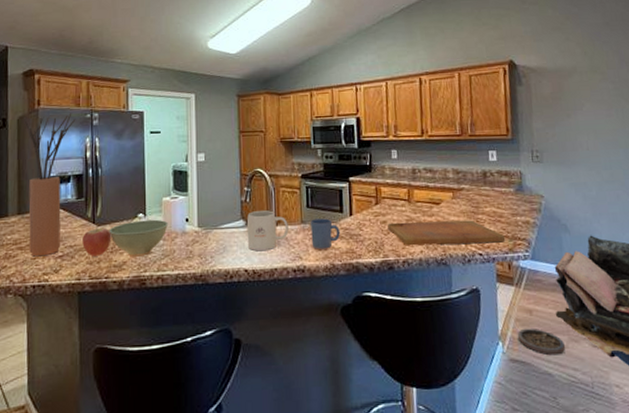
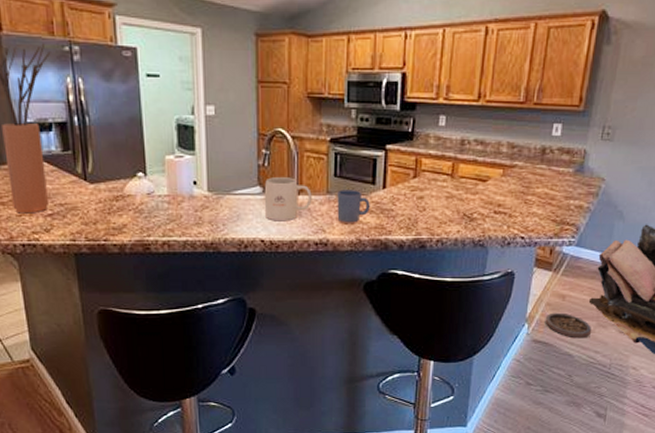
fruit: present [82,222,112,258] -> none [73,179,108,218]
bowl: present [109,219,168,258] -> none [104,180,173,221]
cutting board: present [387,220,506,246] -> none [424,199,553,227]

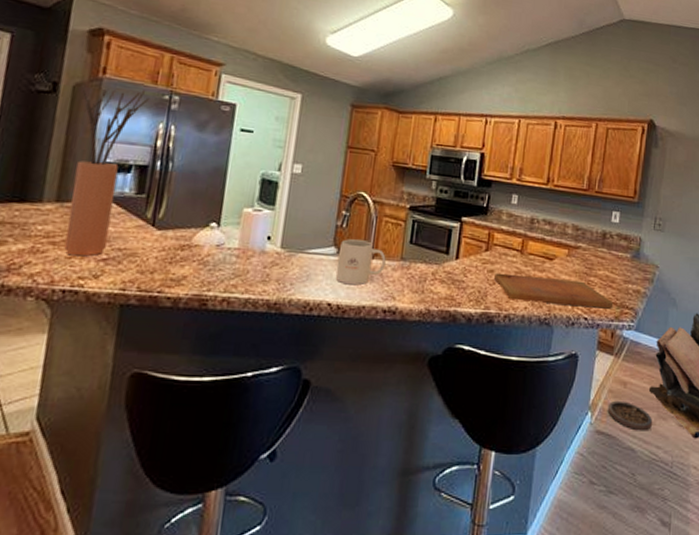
mug: present [337,190,370,223] -> none [408,257,442,292]
cutting board: none [424,199,553,227] -> present [494,272,614,309]

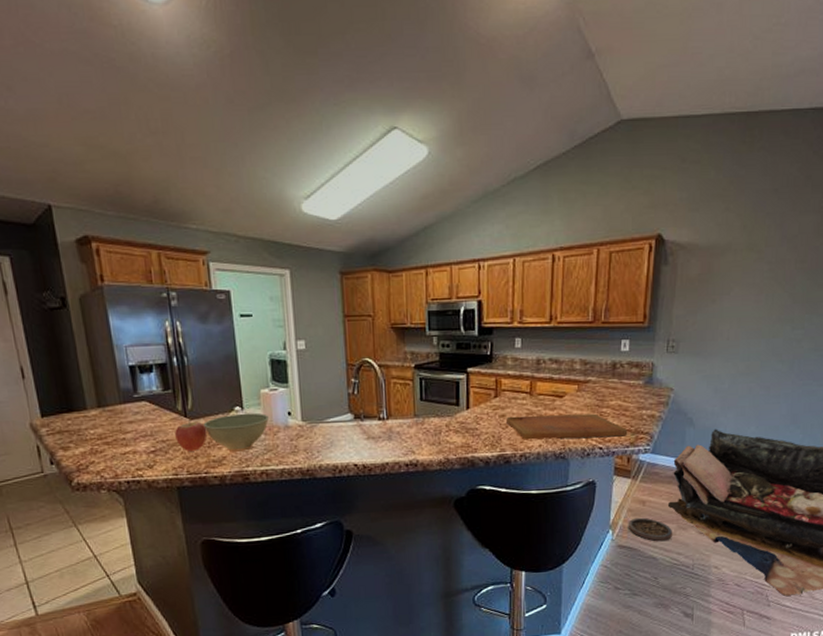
vase: present [64,85,150,257] -> none [85,291,152,452]
fruit: none [134,225,174,267] -> present [175,416,208,453]
bowl: none [170,230,246,274] -> present [203,412,269,453]
mug: present [335,239,386,286] -> none [355,403,401,446]

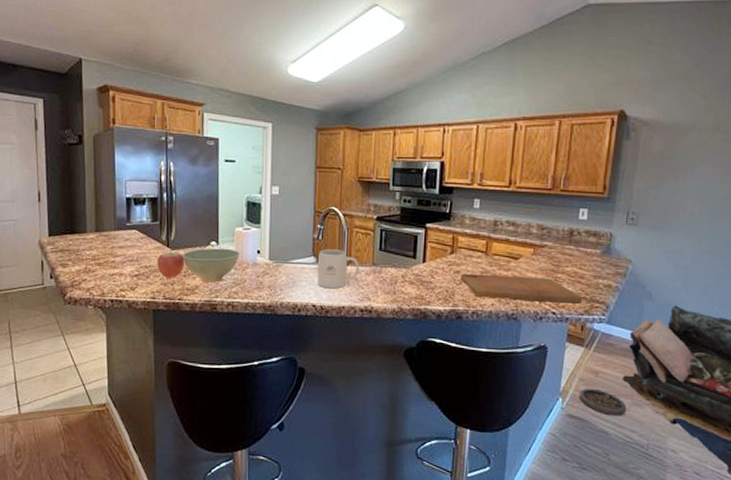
mug: none [355,403,401,446] -> present [317,249,359,289]

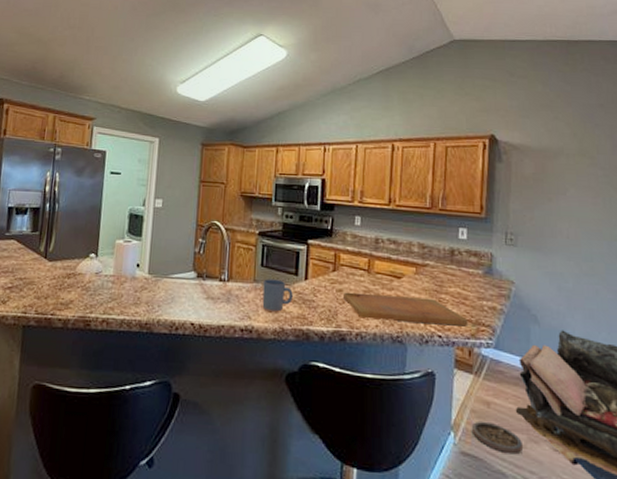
fruit: present [157,246,185,280] -> none [32,258,62,293]
bowl: present [182,248,240,284] -> none [59,260,119,298]
mug: present [317,249,359,289] -> none [196,264,240,306]
mug: none [381,262,411,293] -> present [262,279,293,312]

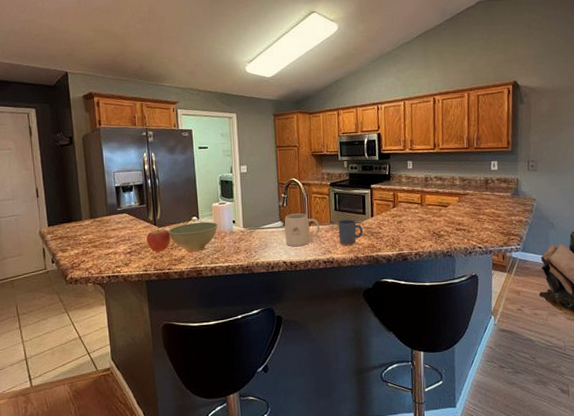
fruit: none [32,258,62,293] -> present [146,224,171,253]
bowl: none [59,260,119,298] -> present [168,221,218,253]
mug: none [196,264,240,306] -> present [284,213,320,247]
cutting board: present [343,292,468,327] -> none [403,219,502,241]
pet bowl: present [471,421,522,455] -> none [507,305,545,326]

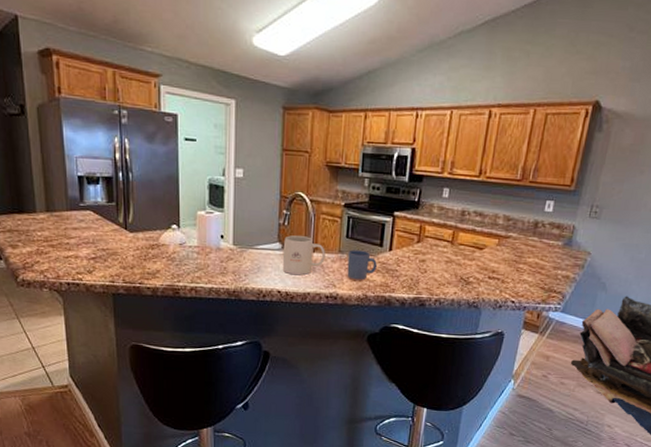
fruit: present [146,224,171,253] -> none [115,229,144,263]
bowl: present [168,221,218,253] -> none [142,231,202,268]

